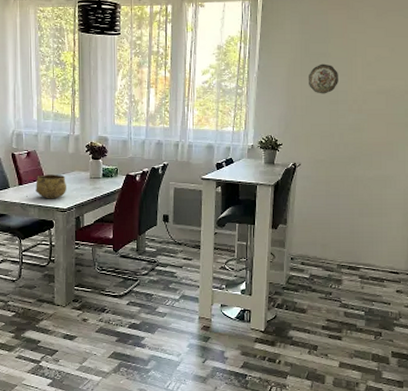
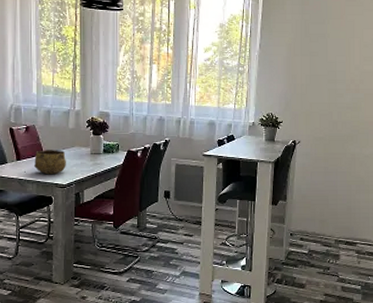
decorative plate: present [308,63,338,94] -> none [307,44,337,74]

